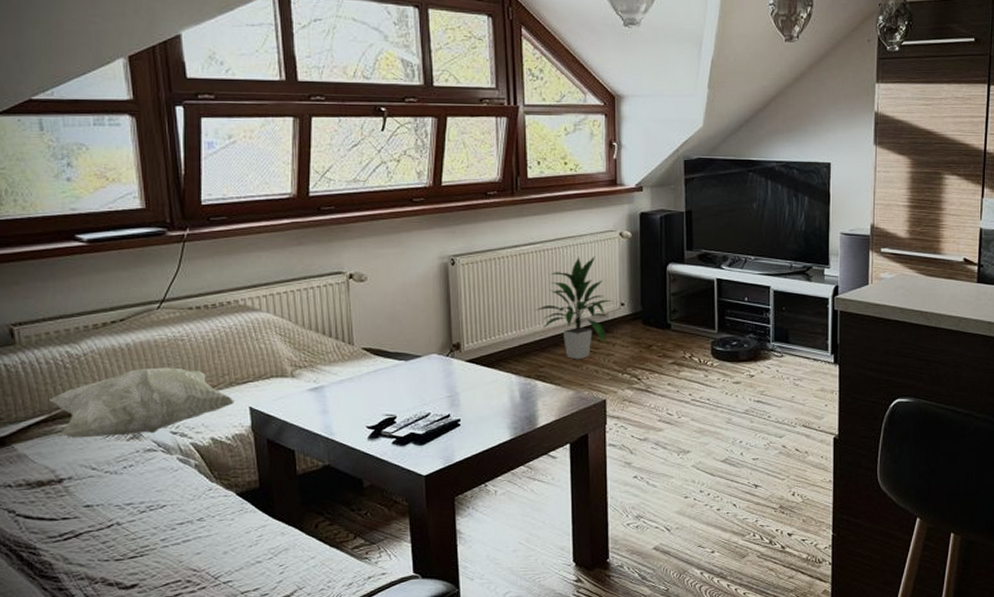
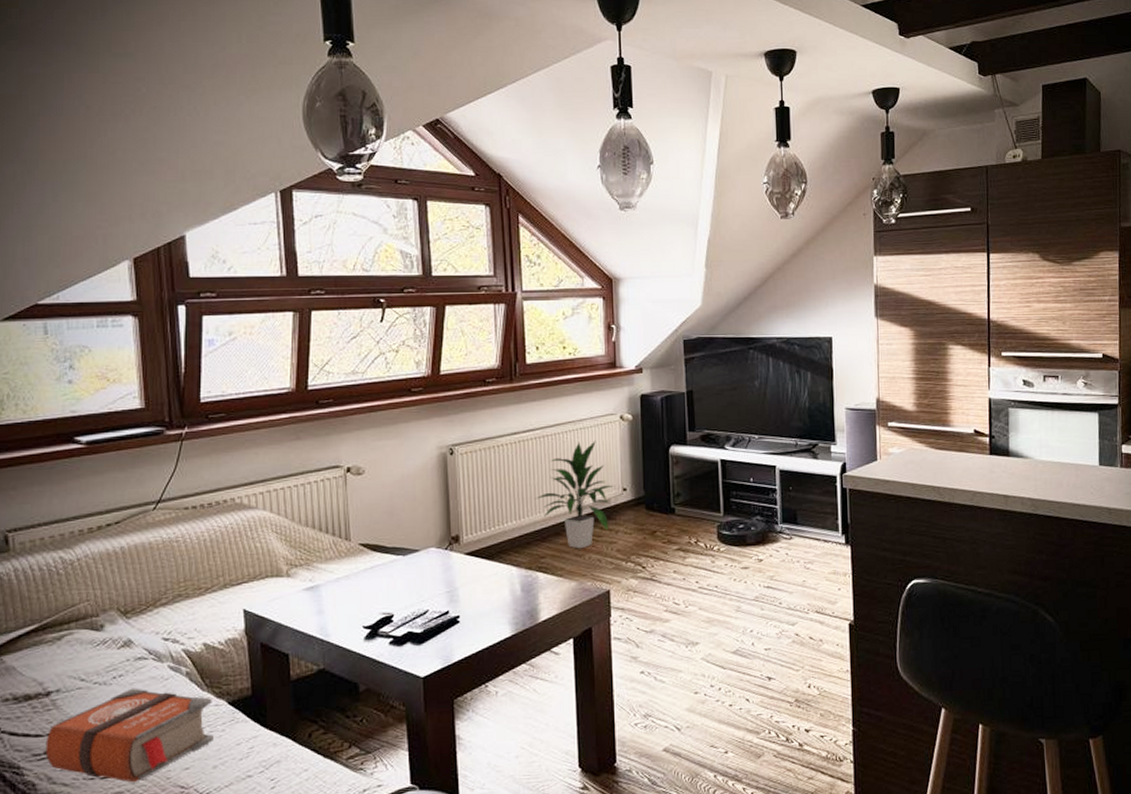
decorative pillow: present [49,367,235,438] -> none [41,570,229,648]
bible: none [60,477,225,565] -> present [45,688,215,783]

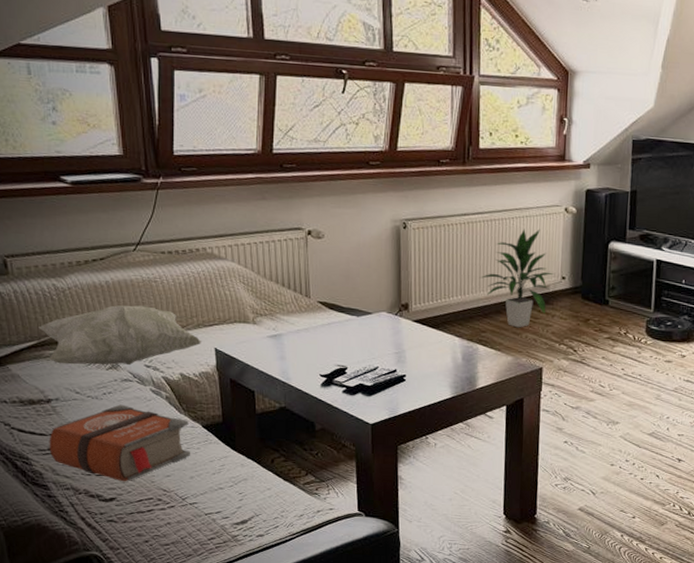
decorative pillow: none [41,570,229,648] -> present [39,305,202,365]

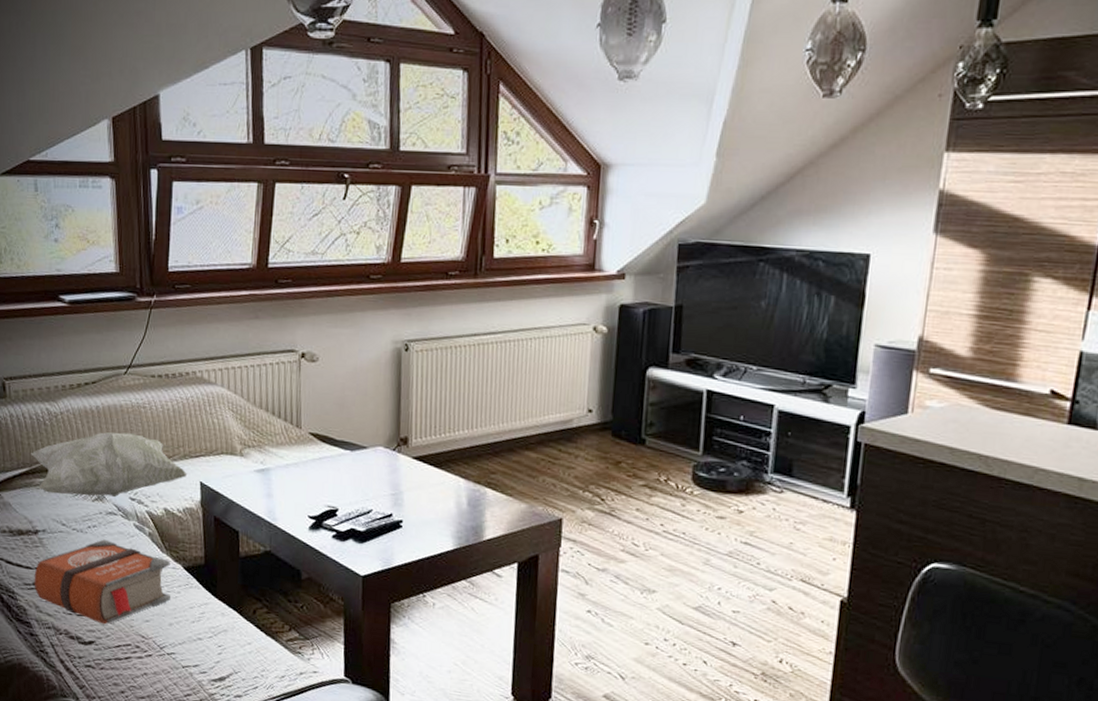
indoor plant: present [479,228,554,328] -> none [490,351,579,470]

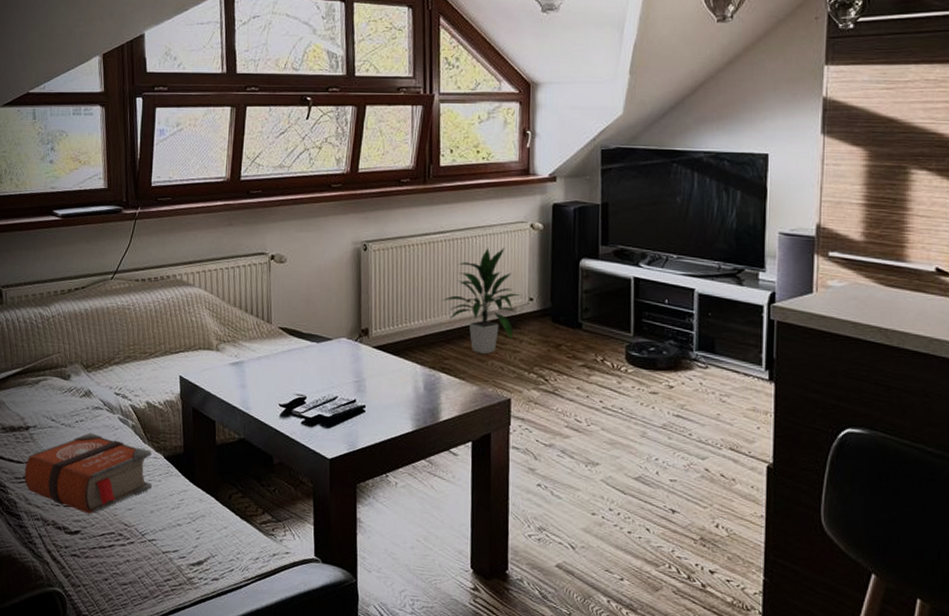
decorative pillow: present [31,432,188,497] -> none [24,333,168,393]
indoor plant: none [490,351,579,470] -> present [441,246,521,355]

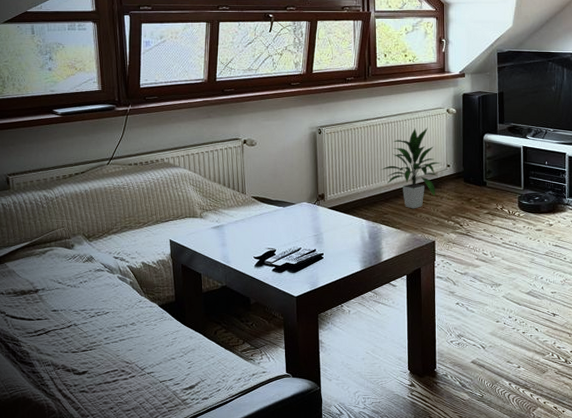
bible: present [24,432,153,514] -> none [35,291,150,357]

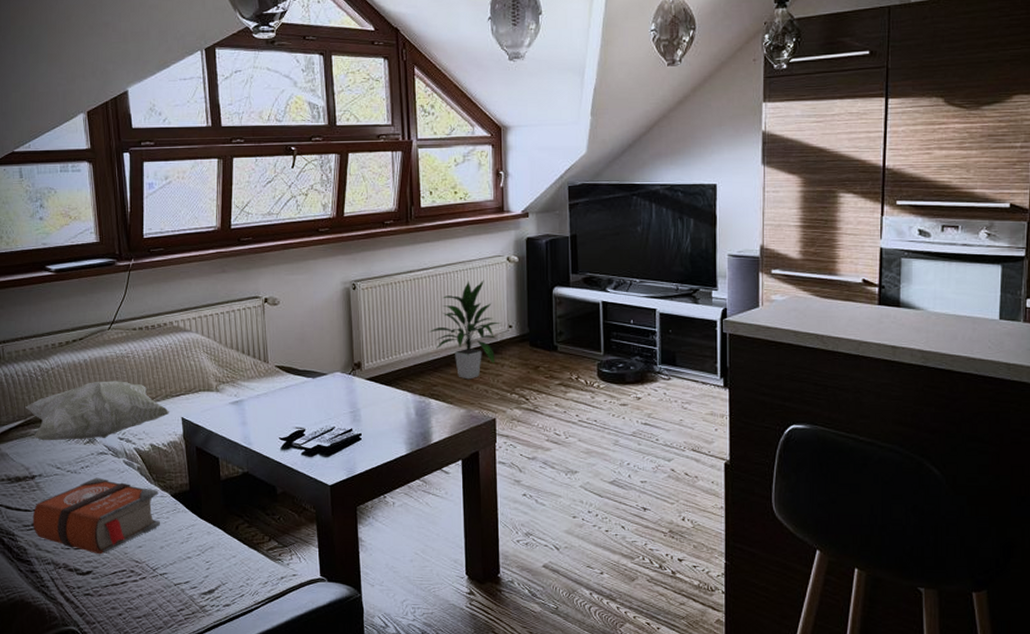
decorative pillow: none [31,208,160,260] -> present [25,381,170,441]
bible: none [35,291,150,357] -> present [32,477,161,555]

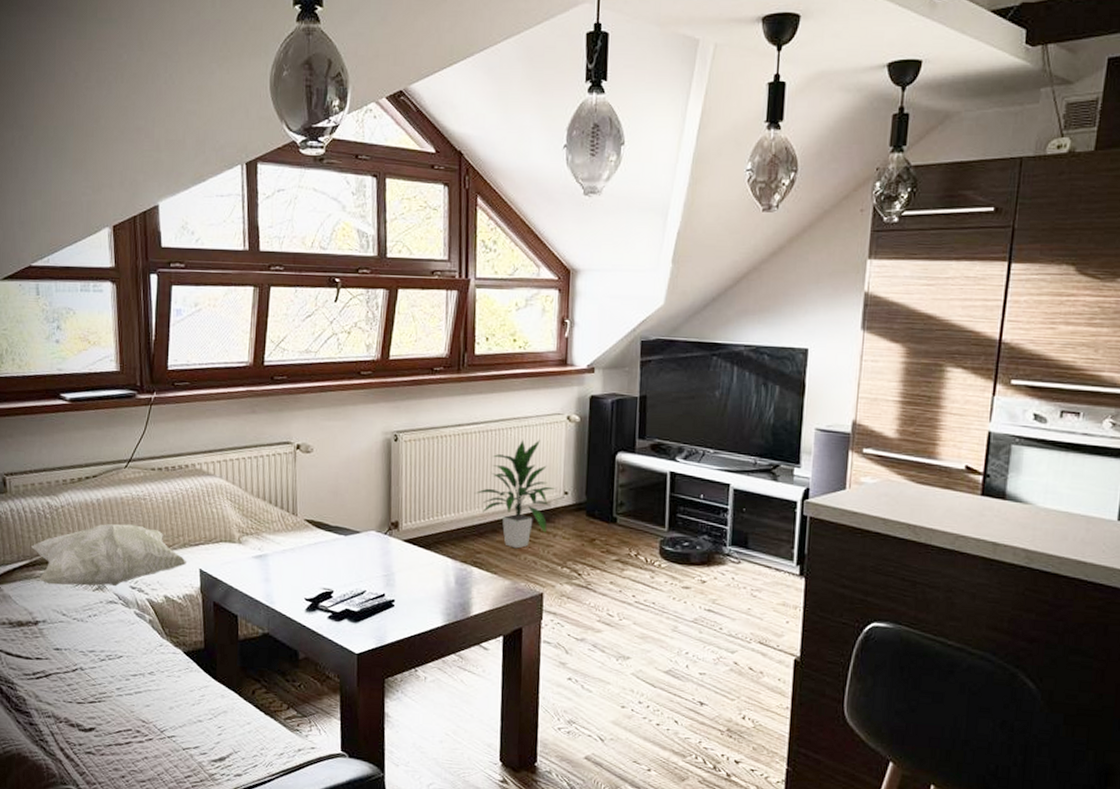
bible: present [32,477,161,555] -> none [34,627,172,711]

